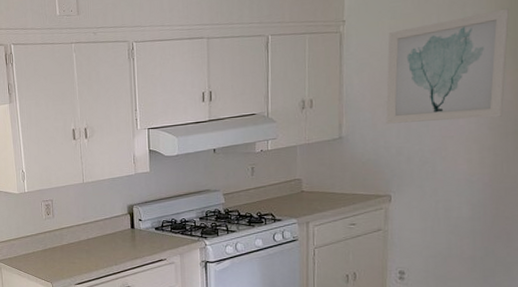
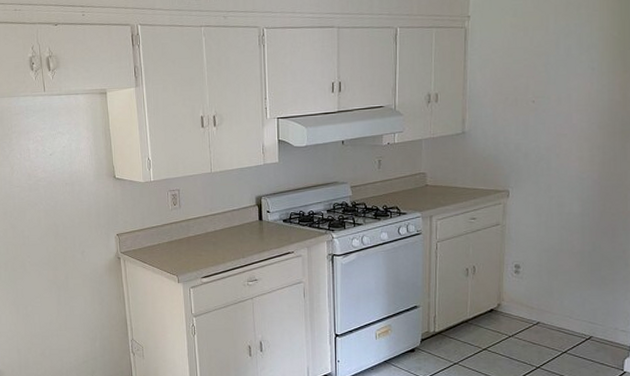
wall art: present [386,8,510,124] -> none [506,11,620,120]

